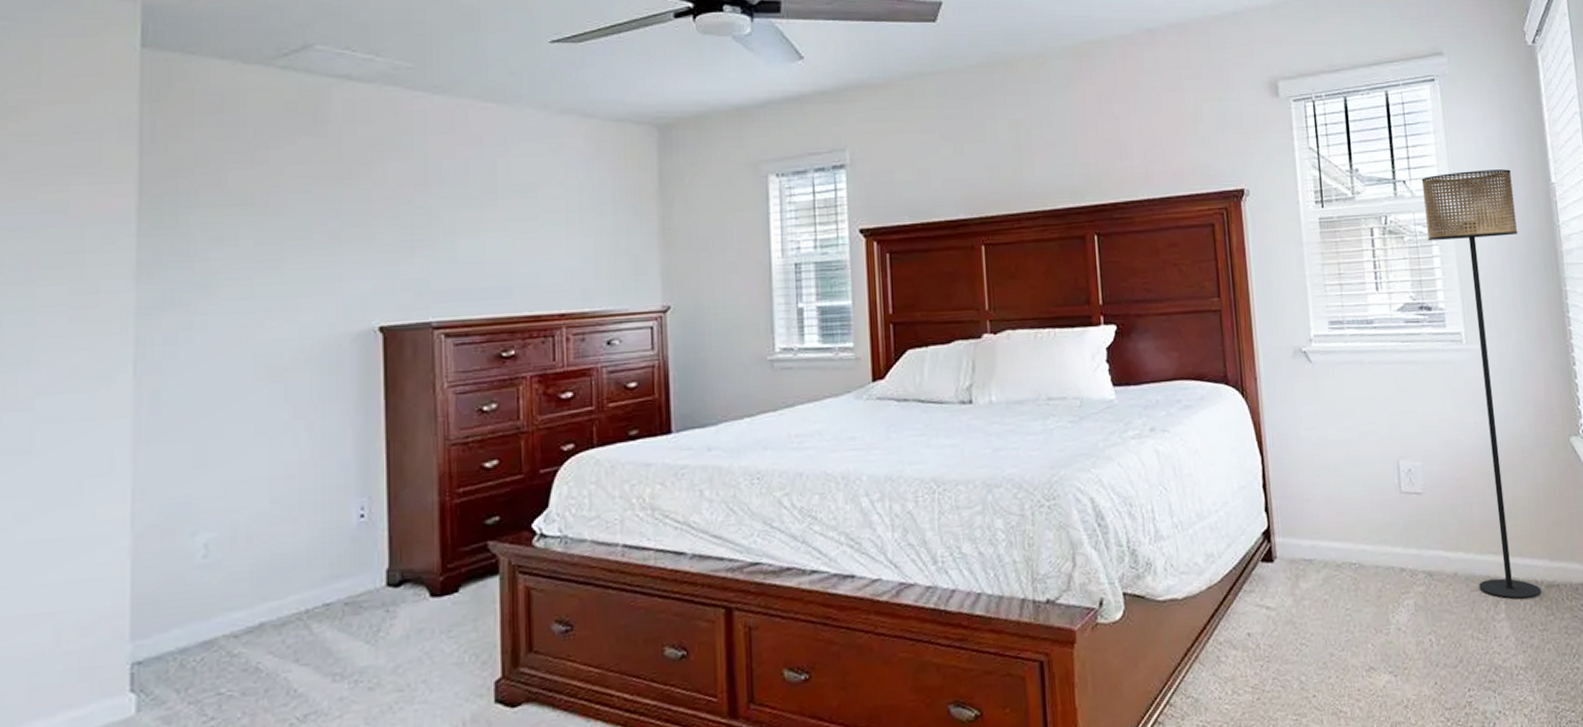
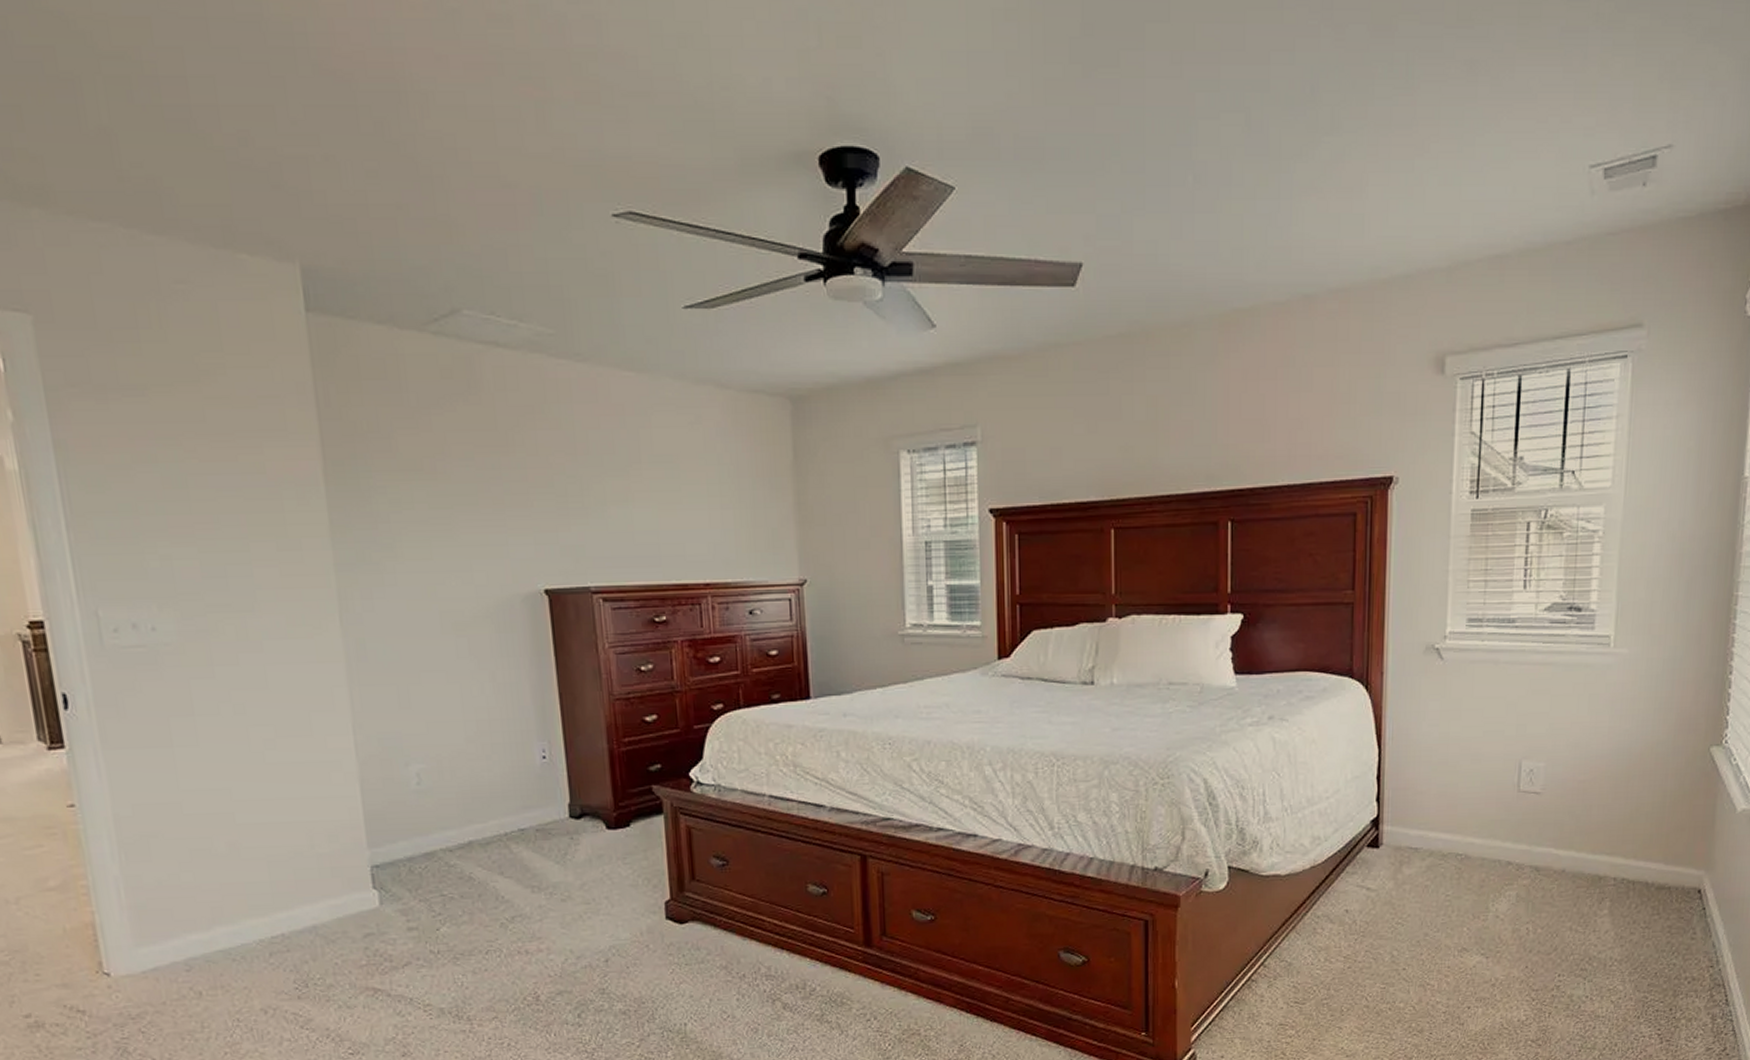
floor lamp: present [1421,169,1542,600] -> none [1586,461,1699,899]

